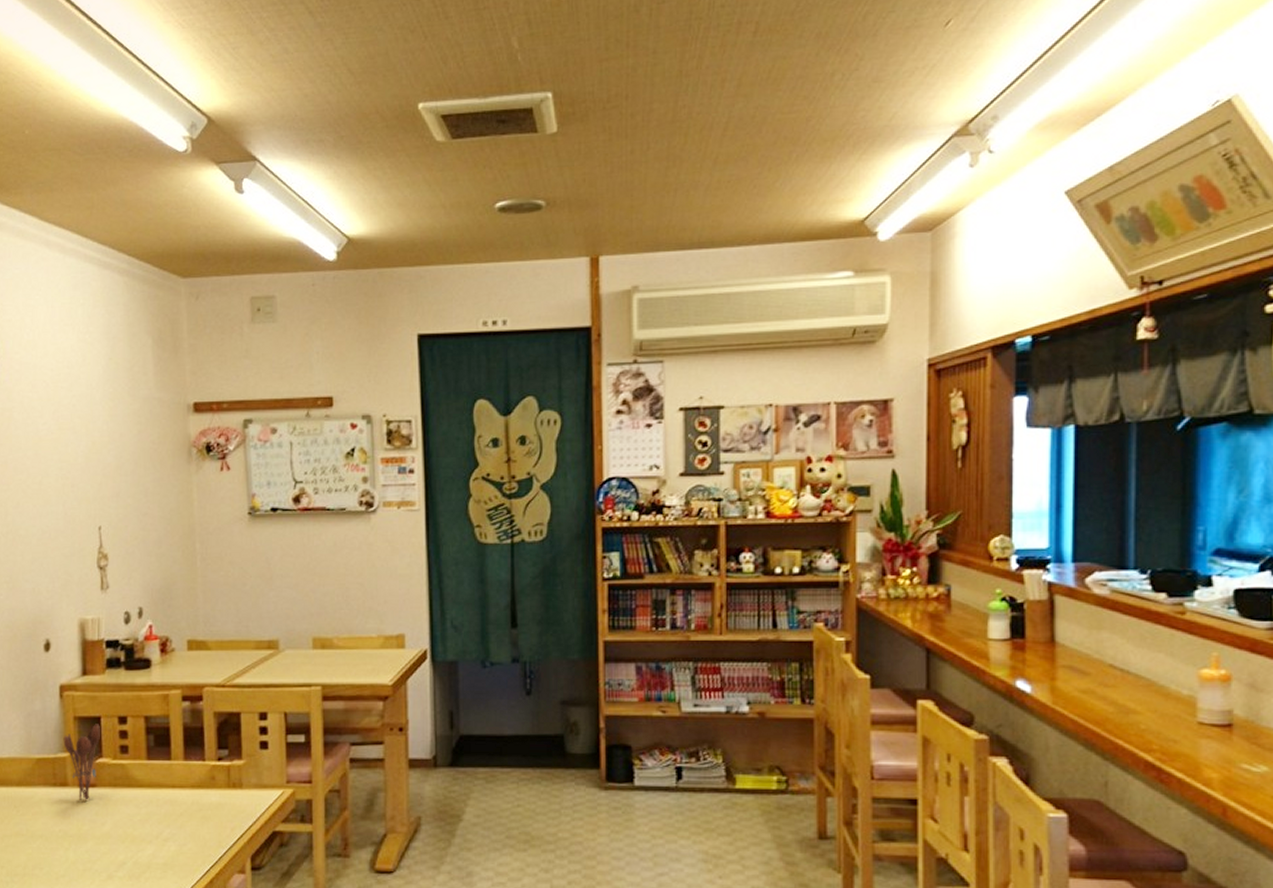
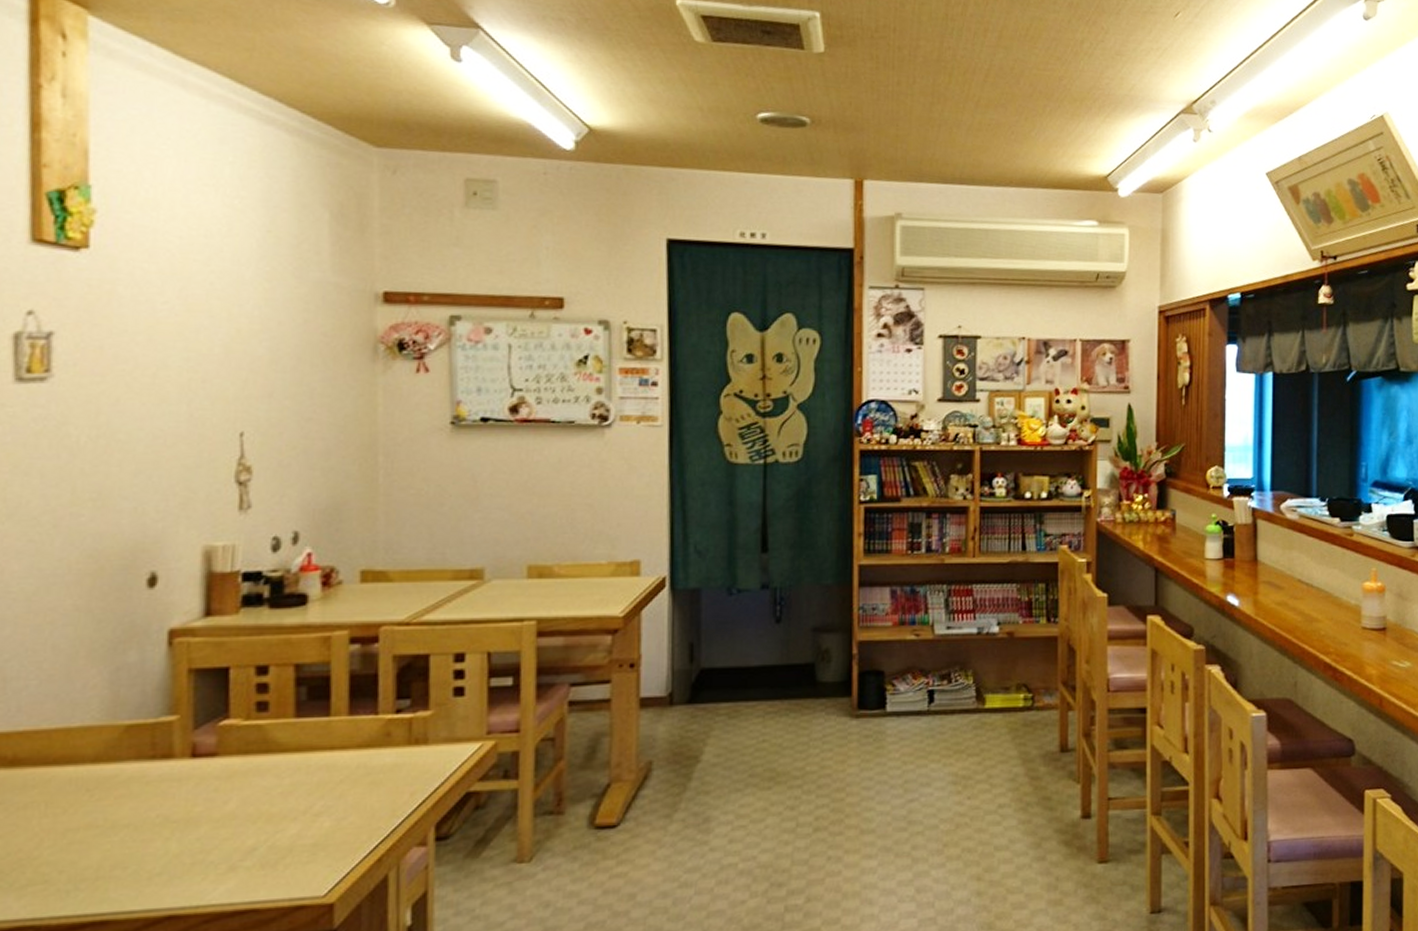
utensil holder: present [63,724,100,800] -> none [170,676,228,774]

